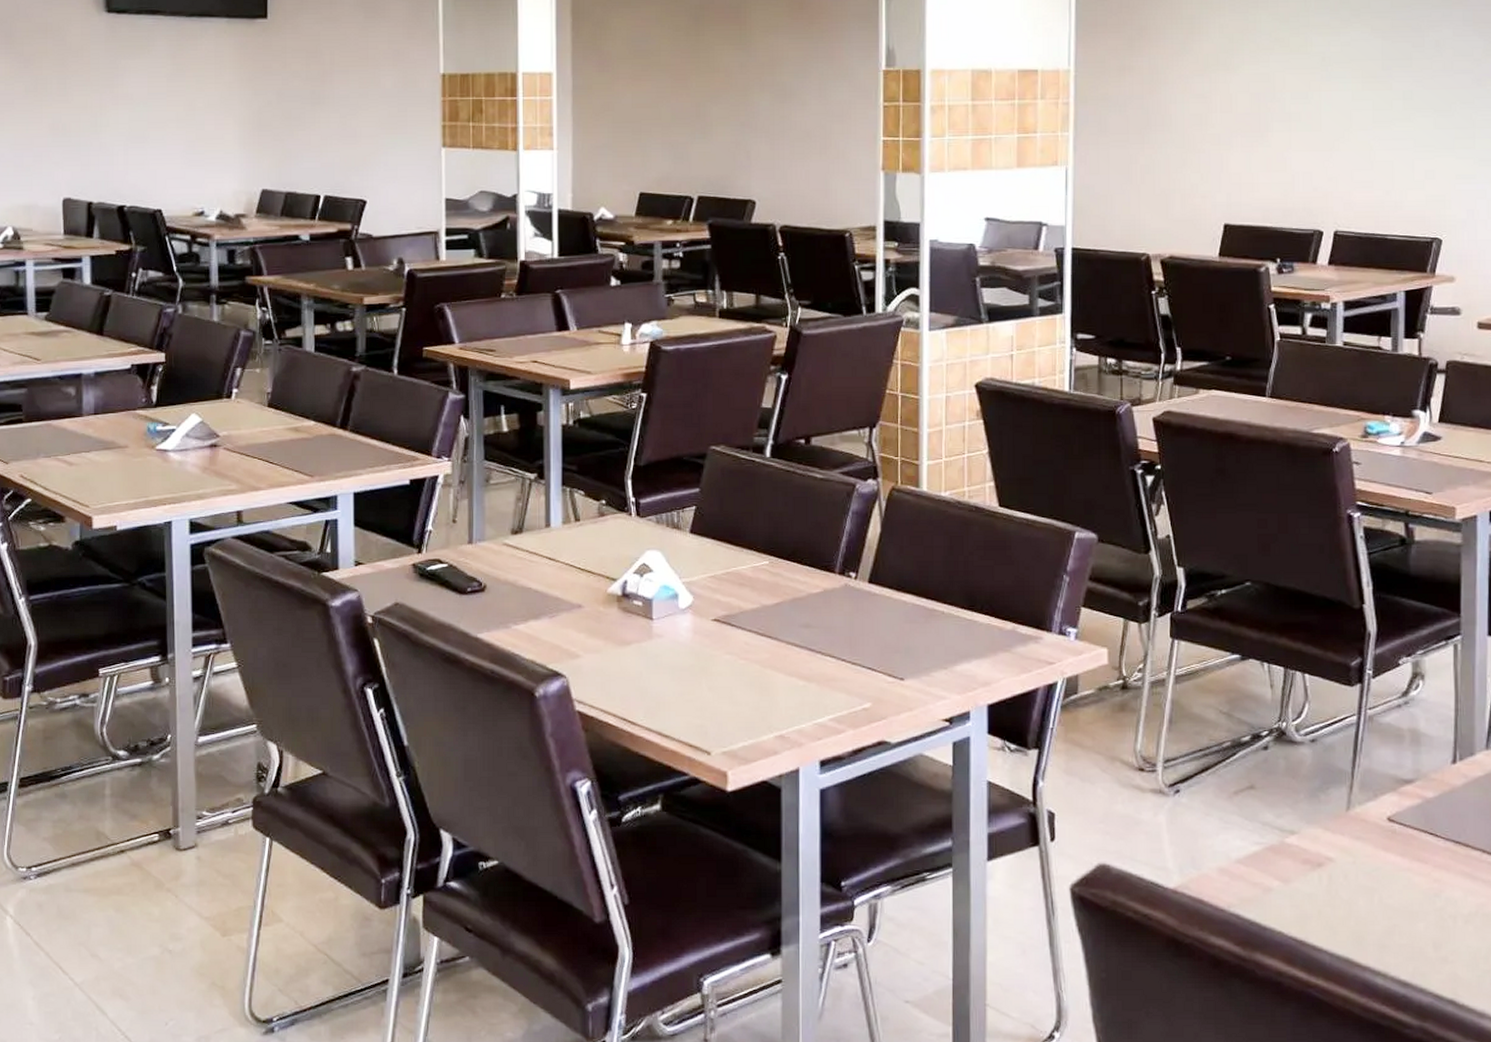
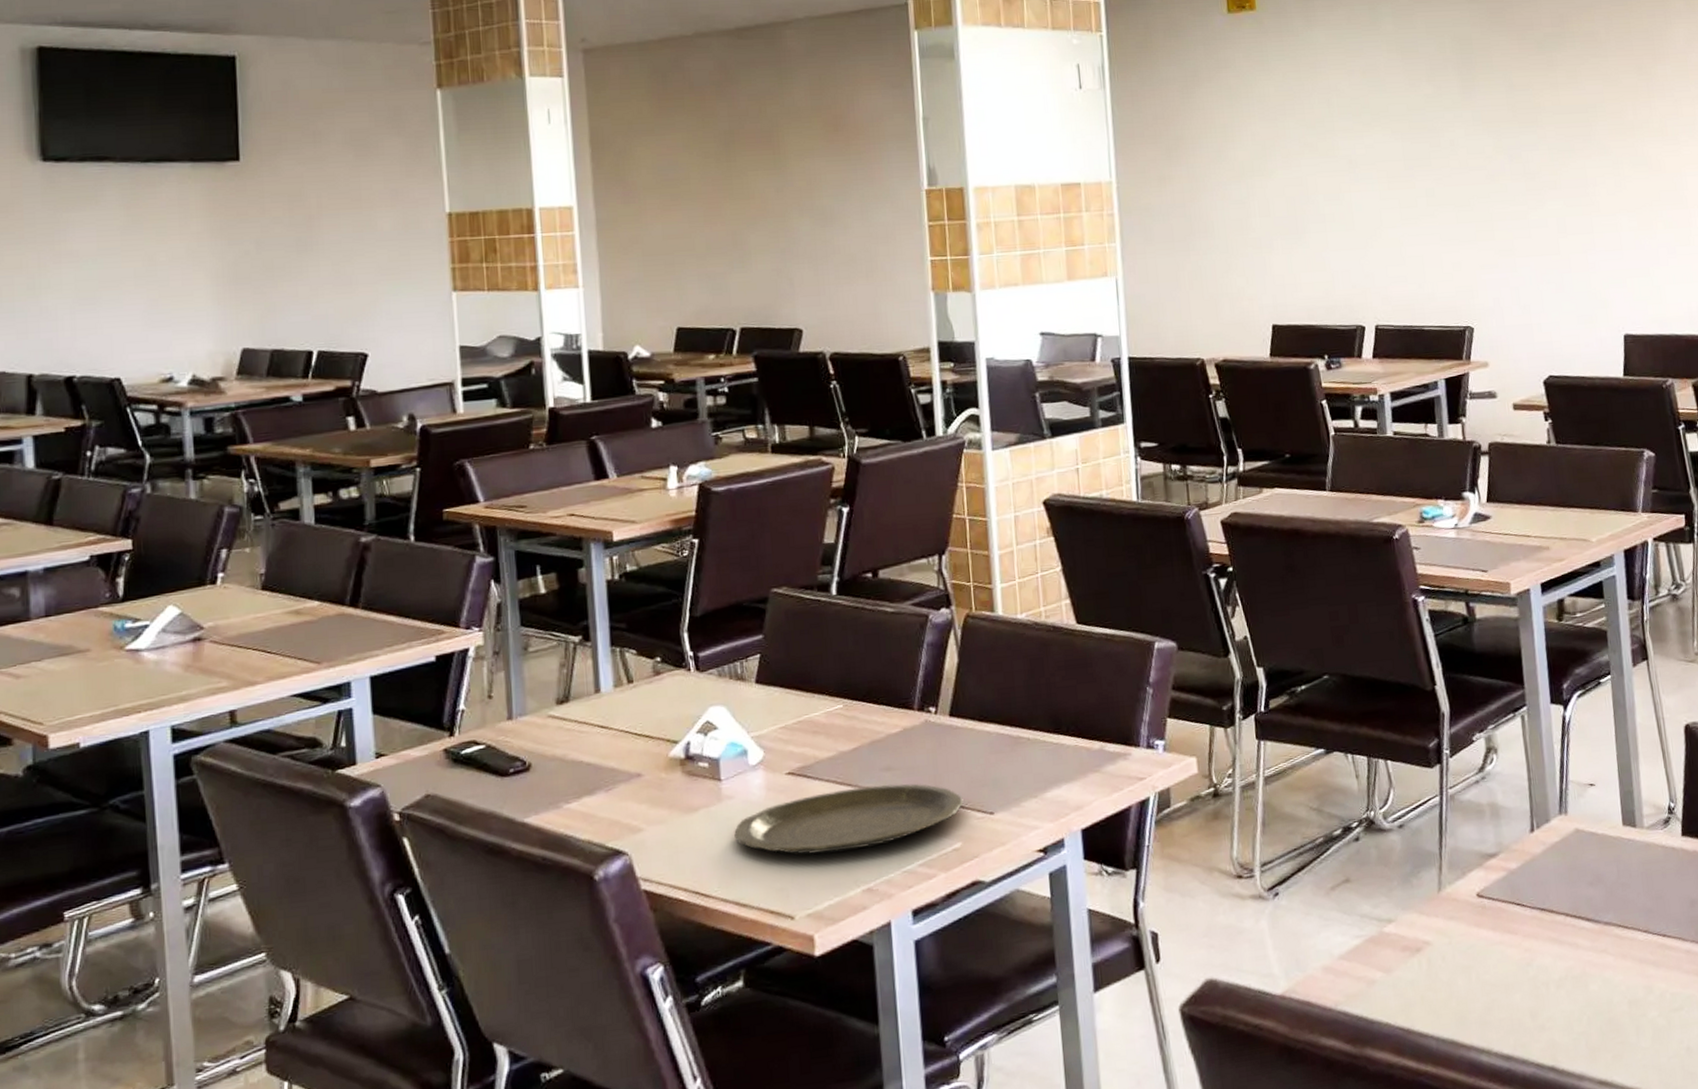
plate: none [661,640,876,698] -> present [734,783,964,855]

